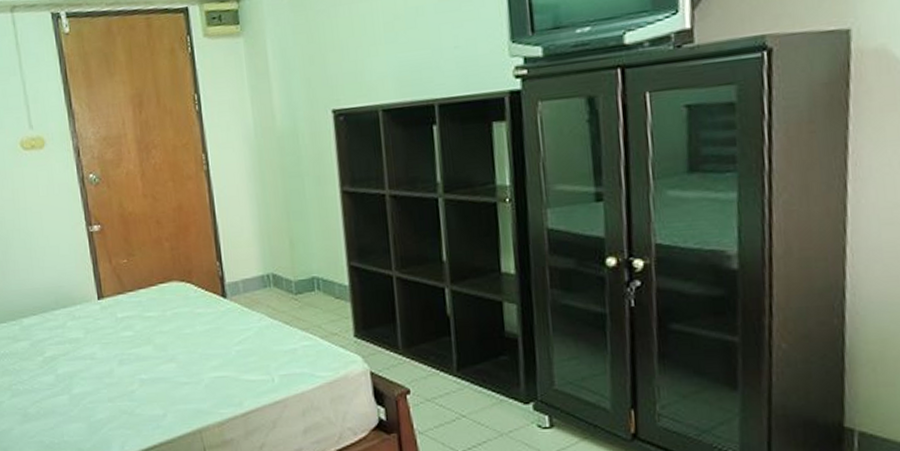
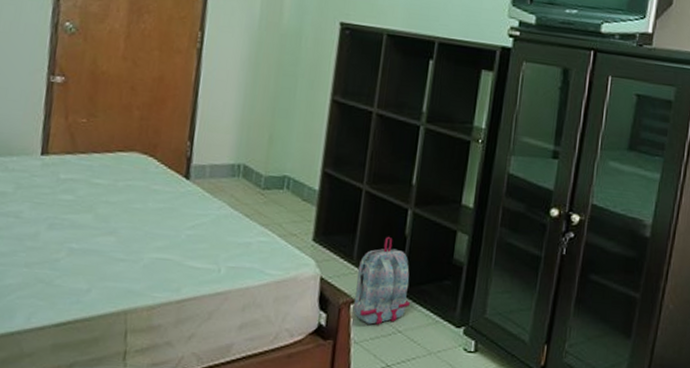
backpack: none [405,319,468,413] -> present [353,236,410,325]

